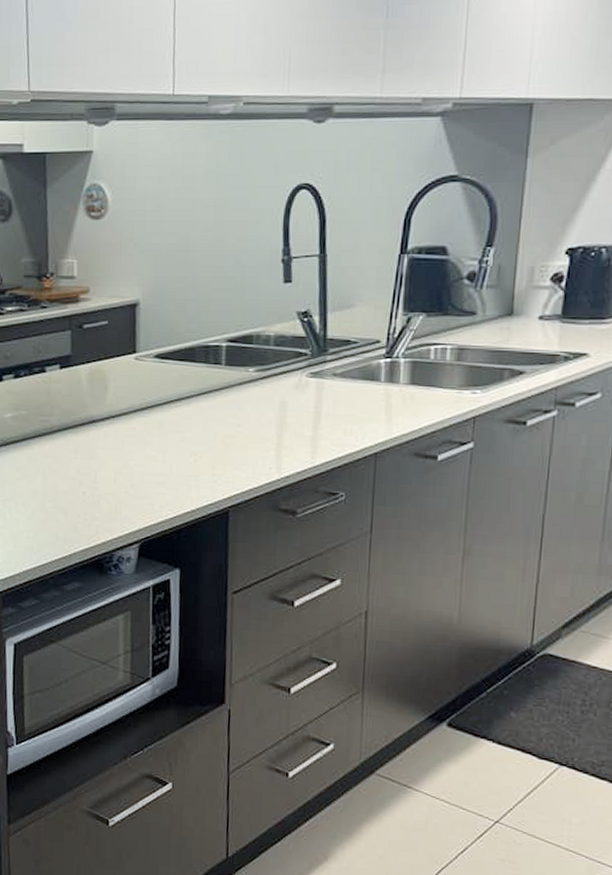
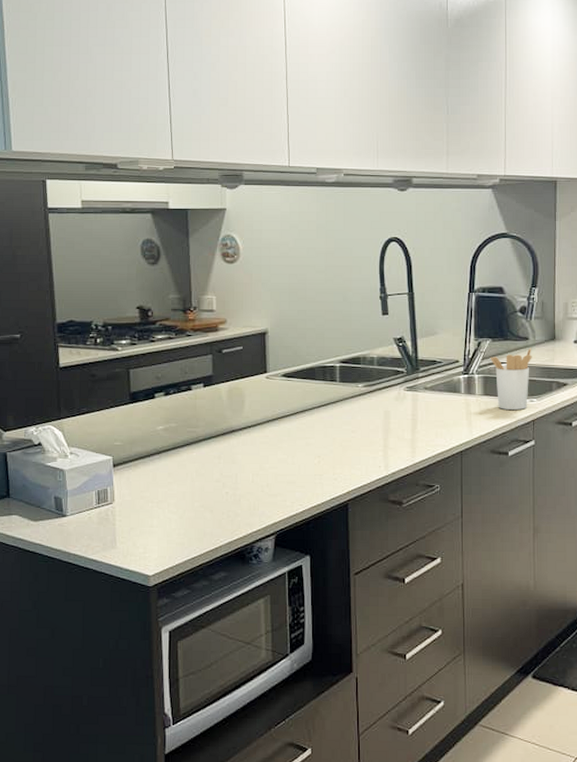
utensil holder: none [421,325,480,404] -> present [489,348,532,410]

